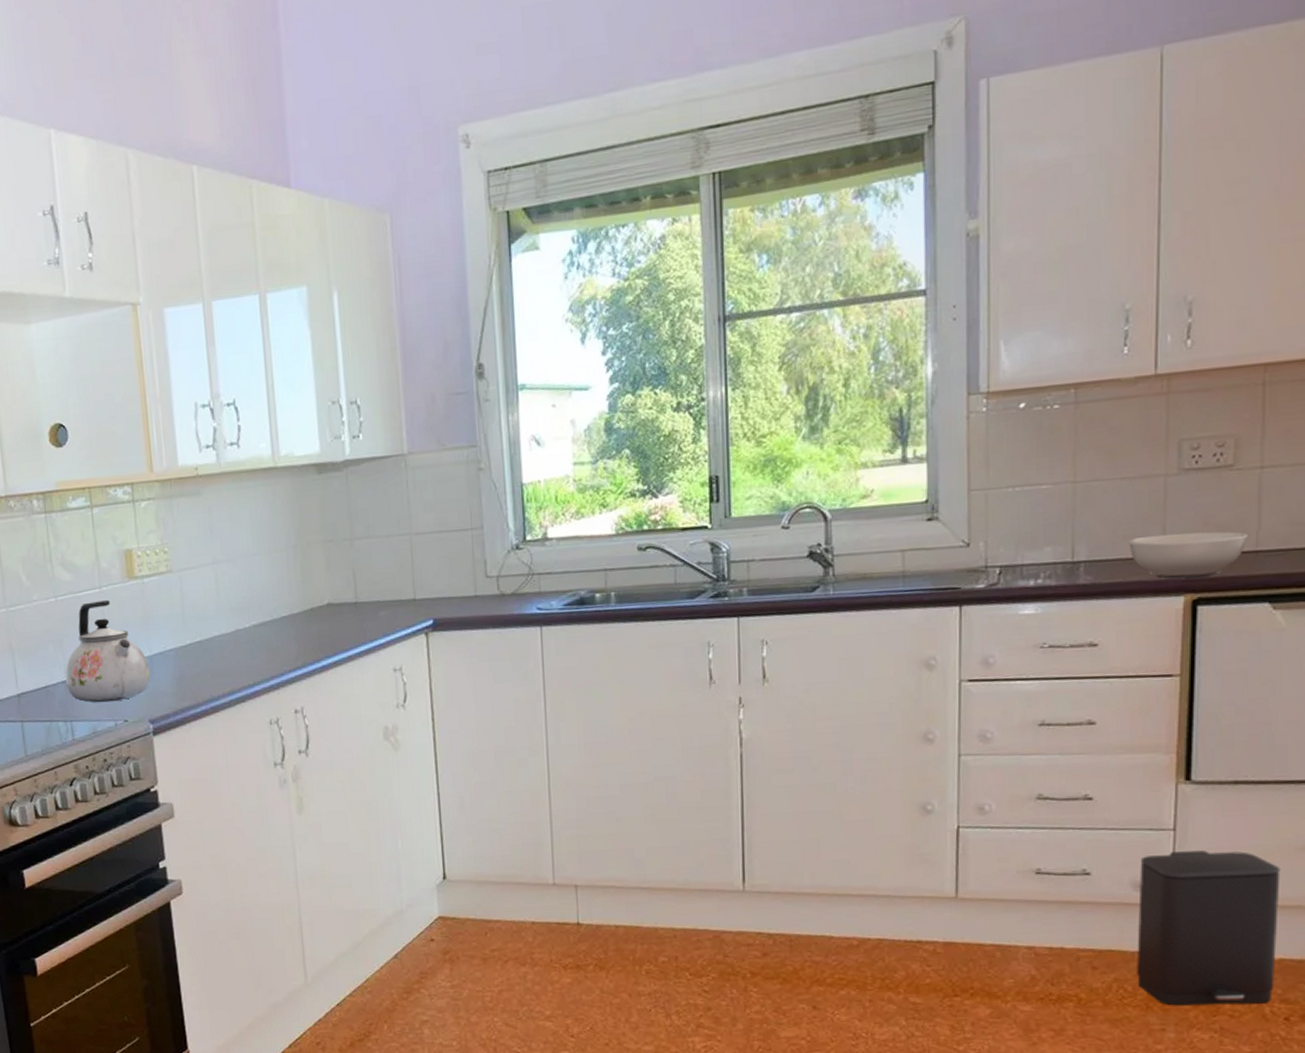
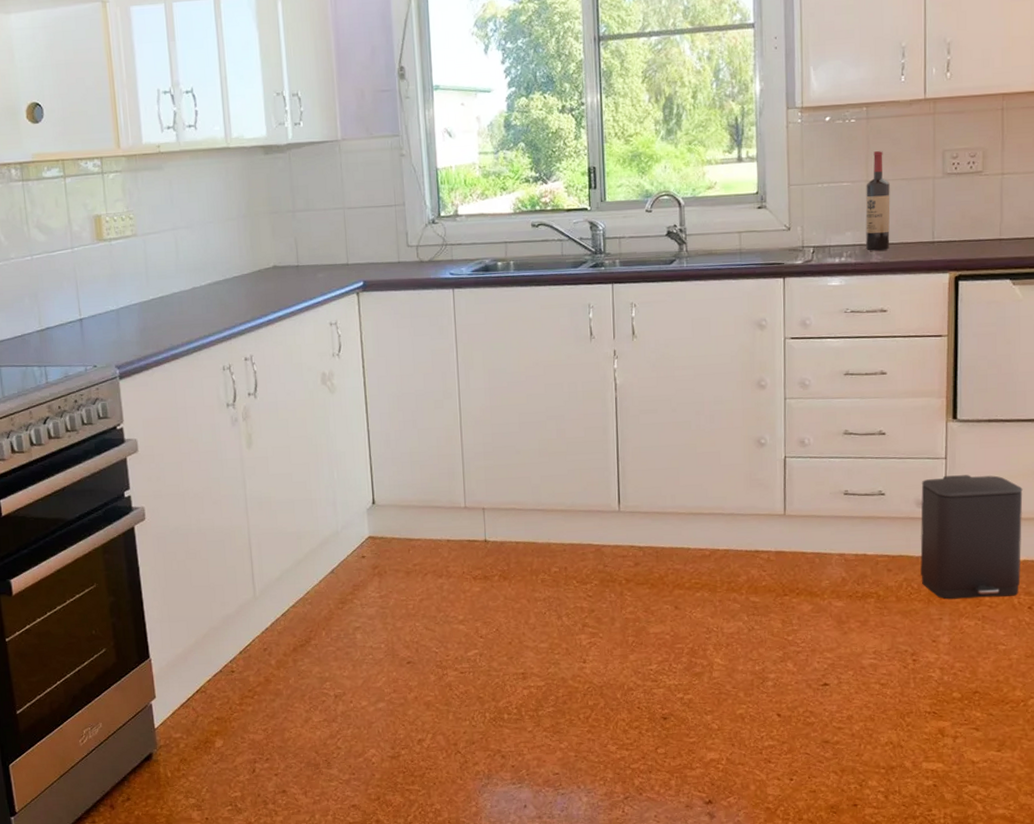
kettle: present [65,600,151,703] -> none [40,259,117,350]
wine bottle: none [1071,443,1105,571] -> present [865,151,890,252]
bowl: present [1128,531,1247,579] -> none [908,223,993,259]

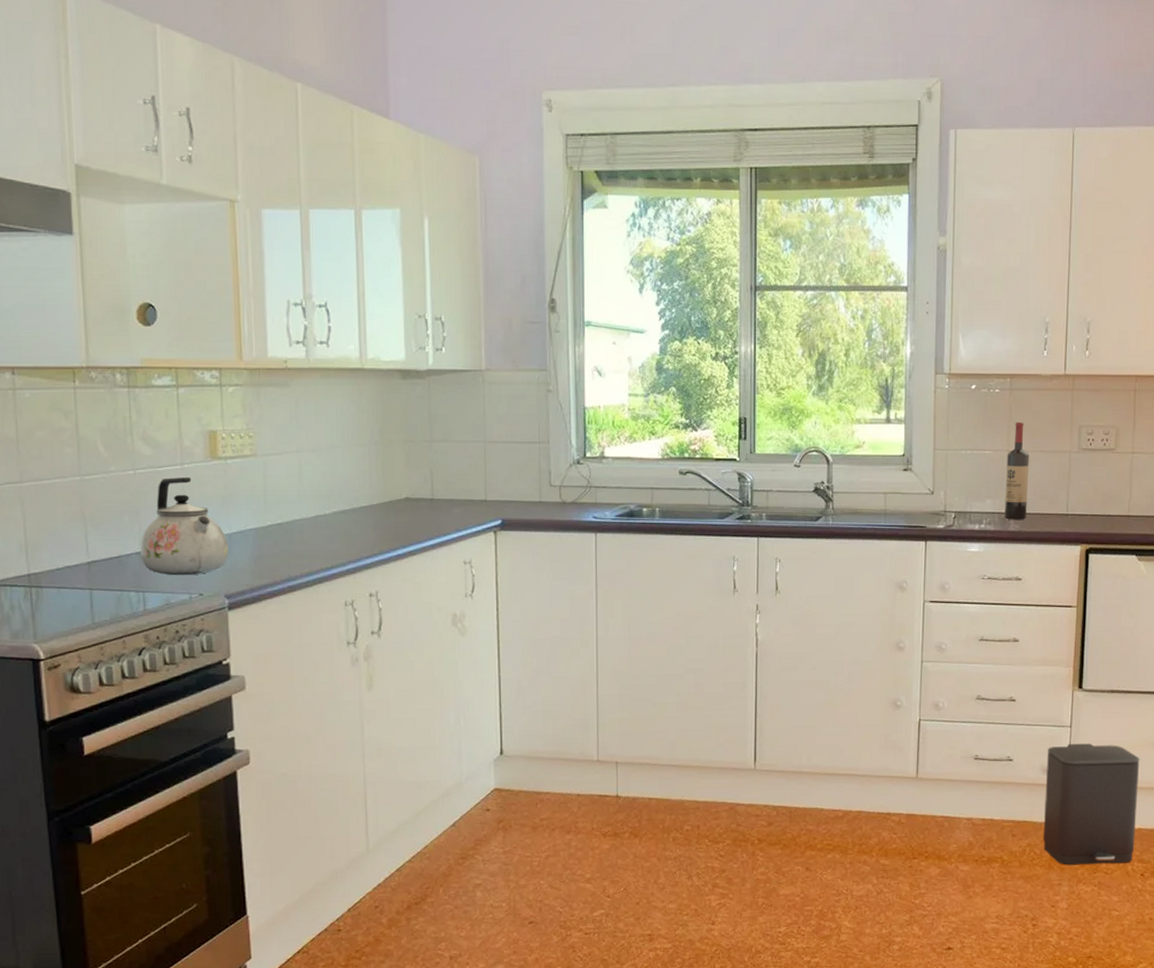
kettle: none [40,259,117,350] -> present [140,477,229,576]

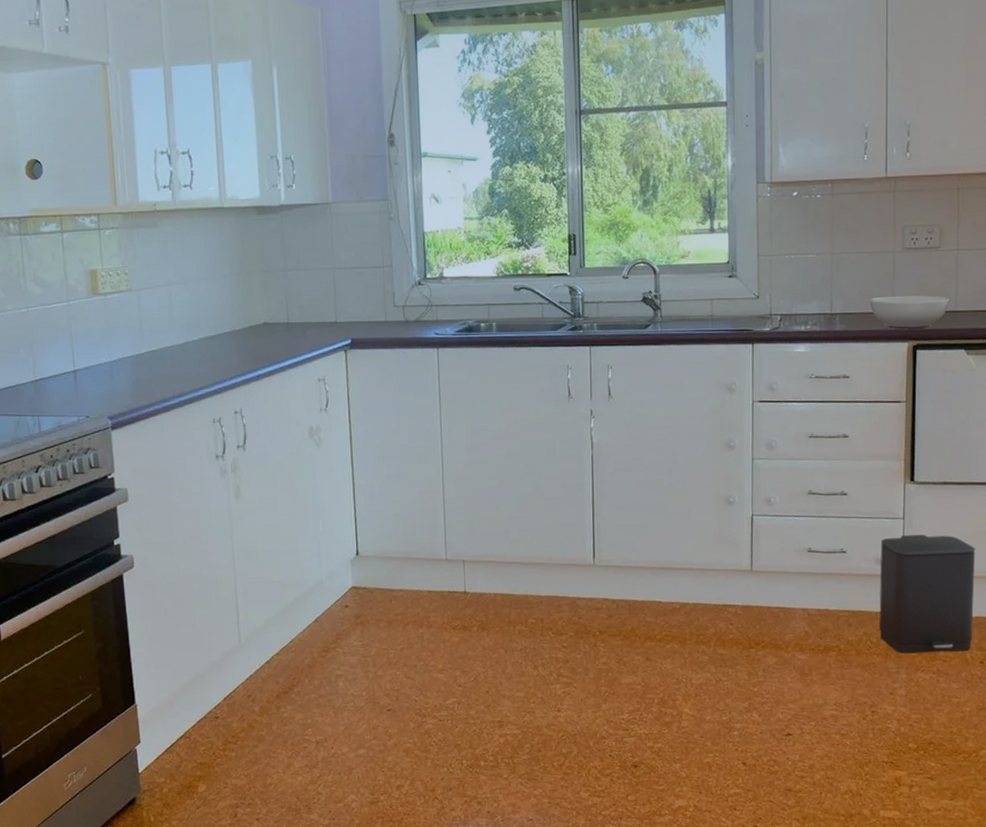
kettle: present [140,477,229,576] -> none [34,313,110,401]
wine bottle: present [1005,422,1029,521] -> none [830,225,853,321]
bowl: none [1044,497,1123,532] -> present [869,295,949,329]

